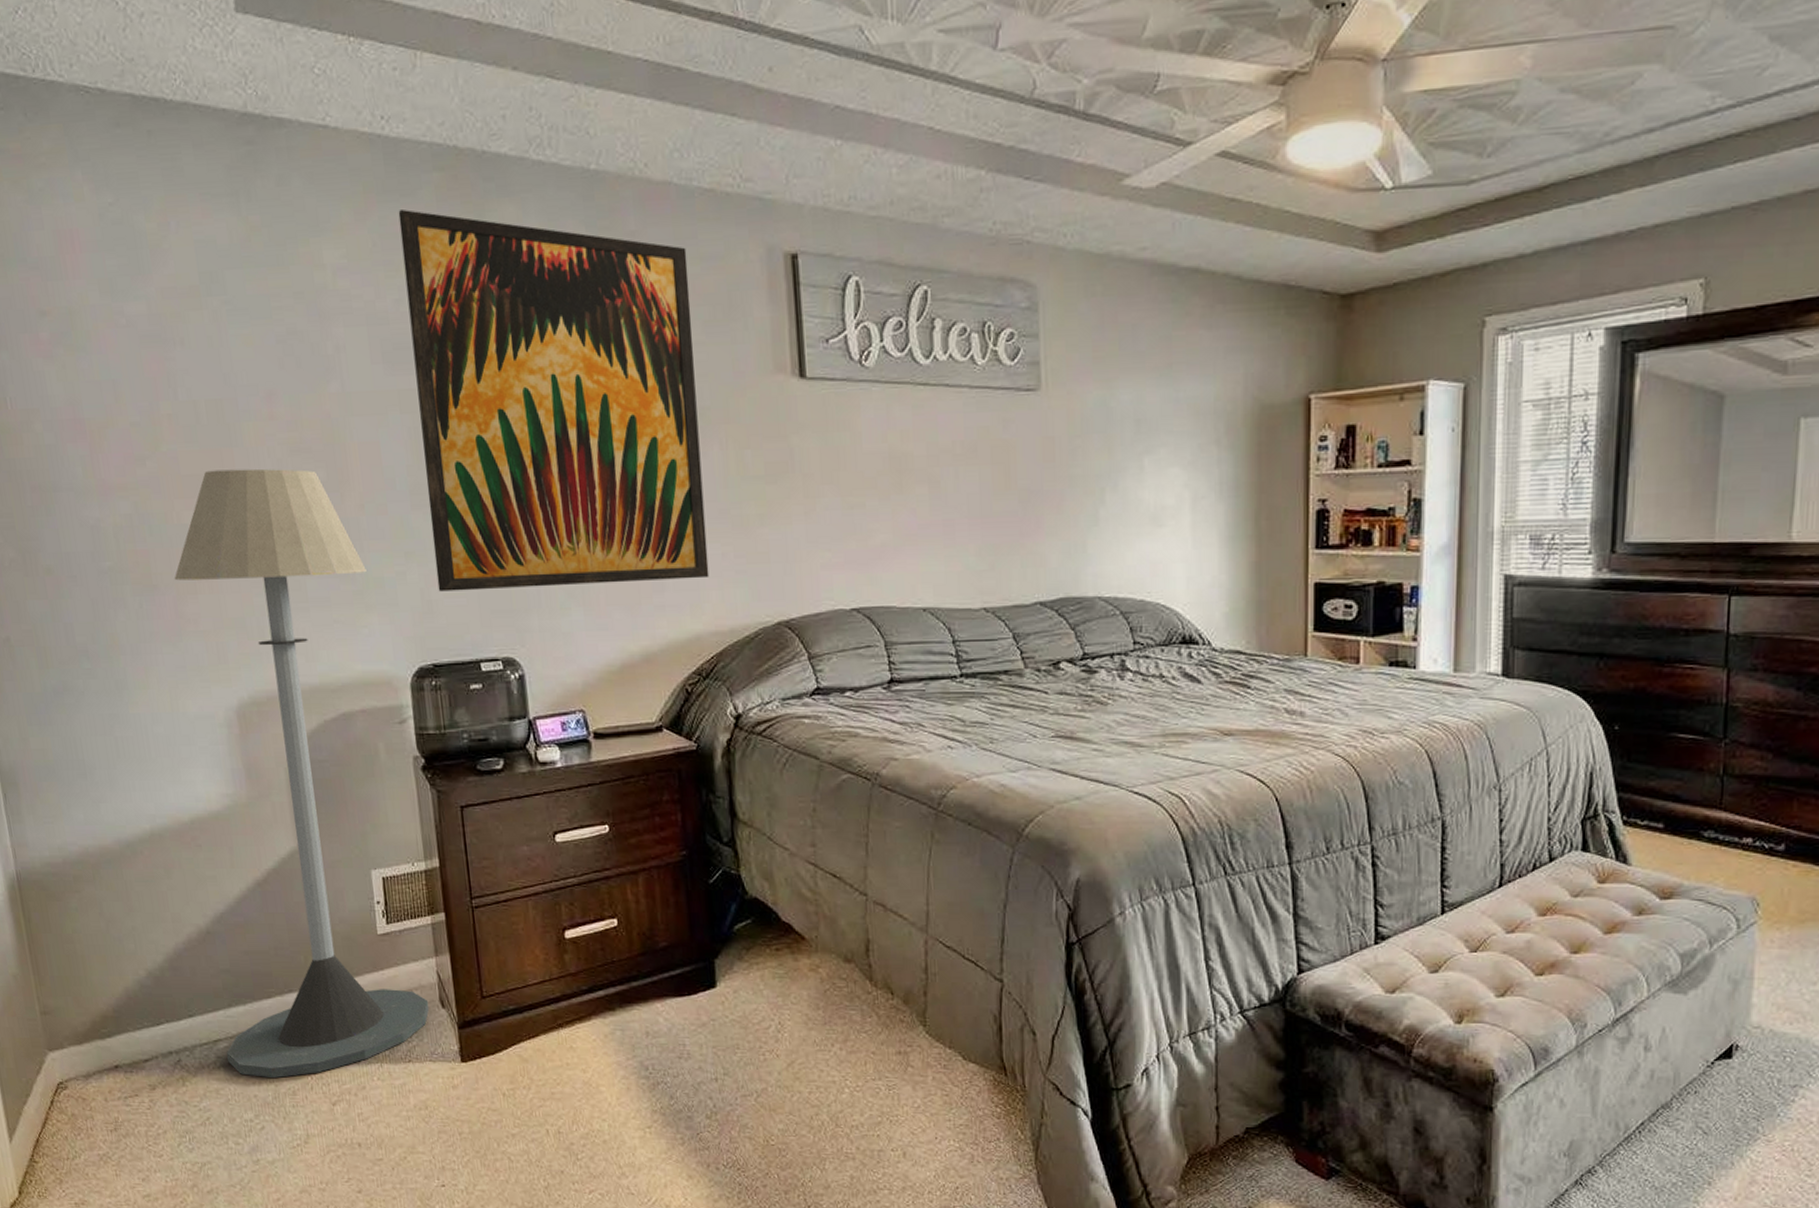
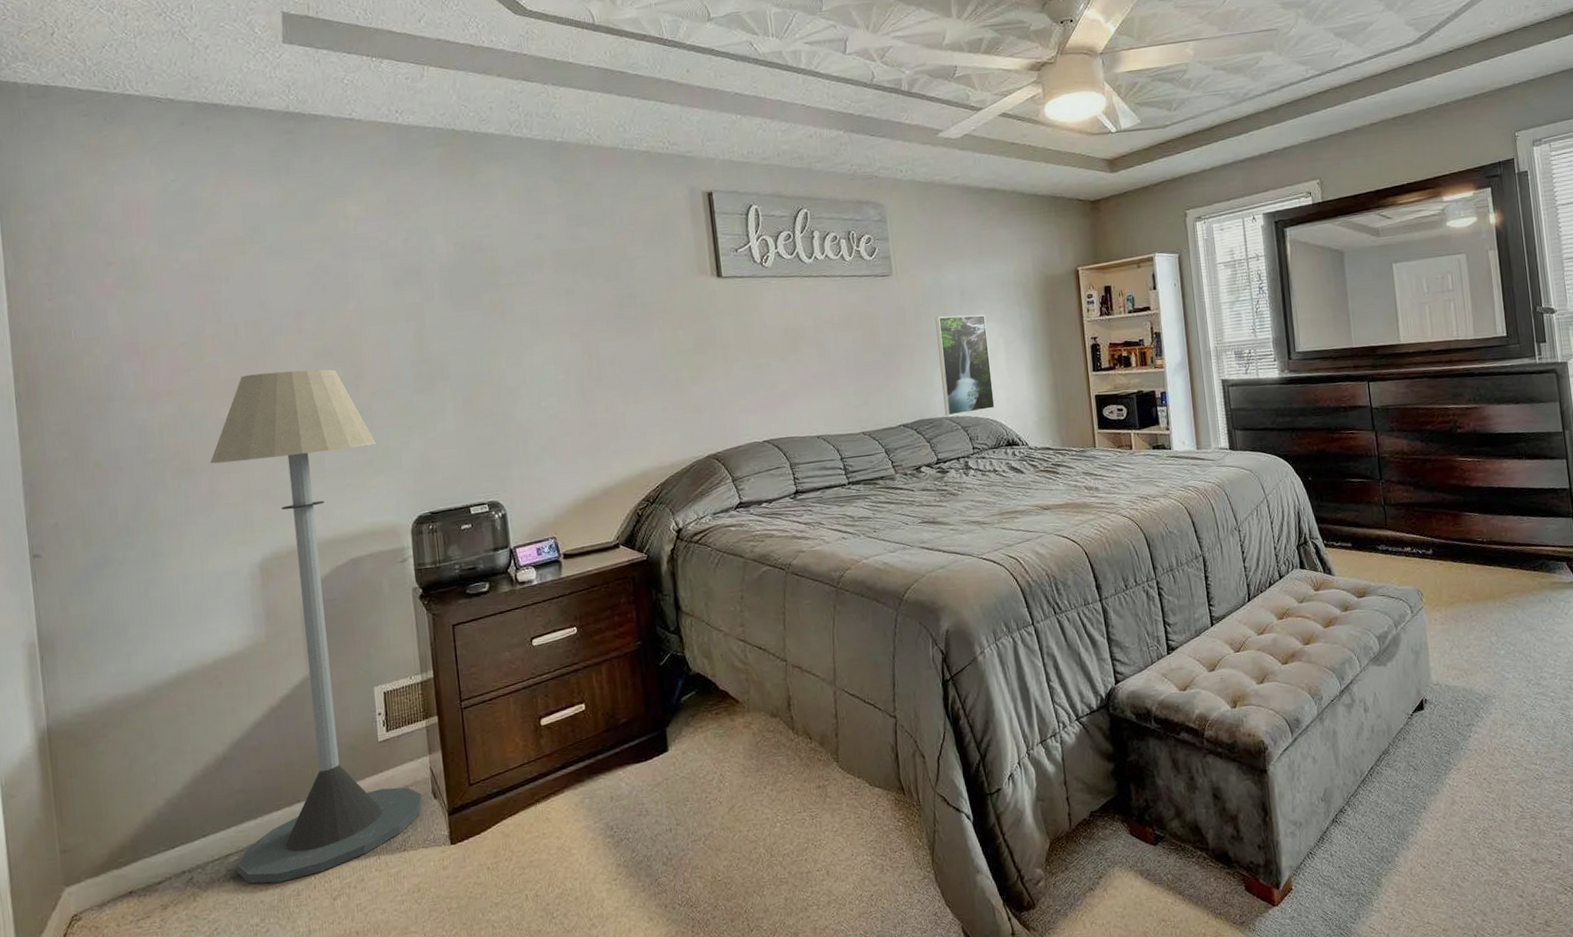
wall art: present [398,210,710,592] -> none [408,174,654,455]
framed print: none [1096,453,1170,595] -> present [935,314,995,416]

